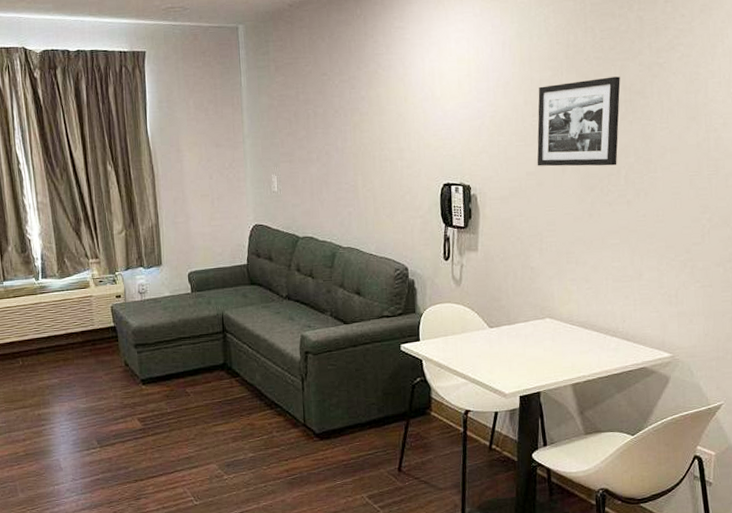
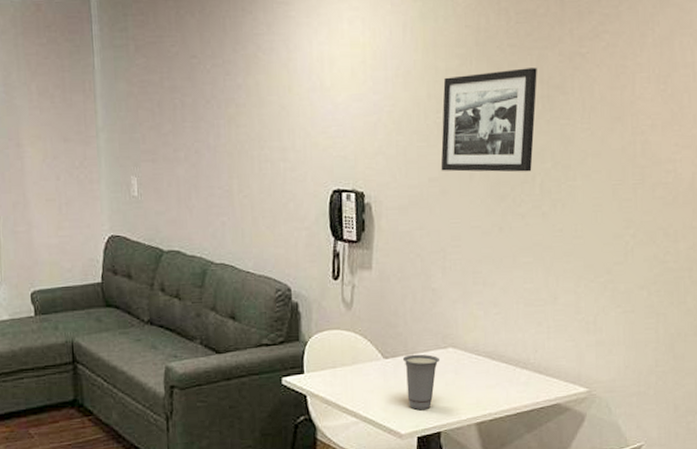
cup: none [505,324,539,372] -> present [402,354,441,410]

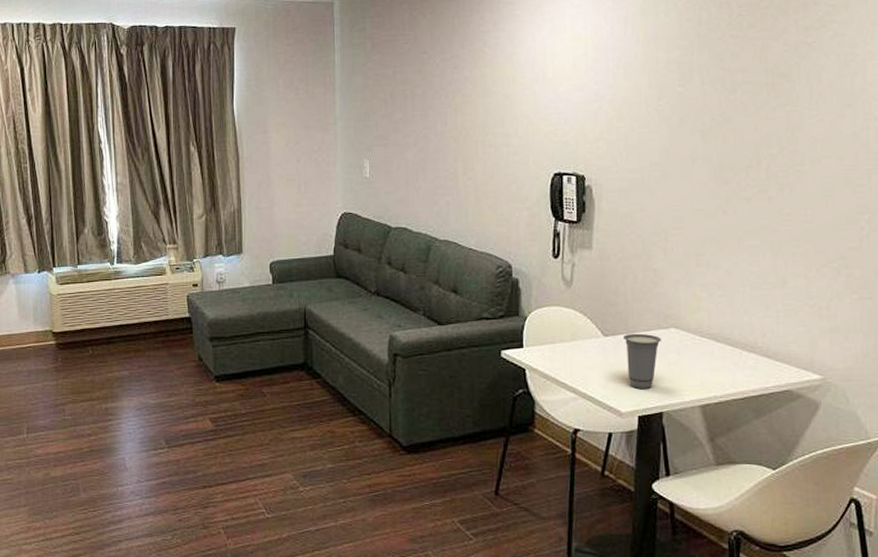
picture frame: present [440,68,537,172] -> none [662,57,761,157]

